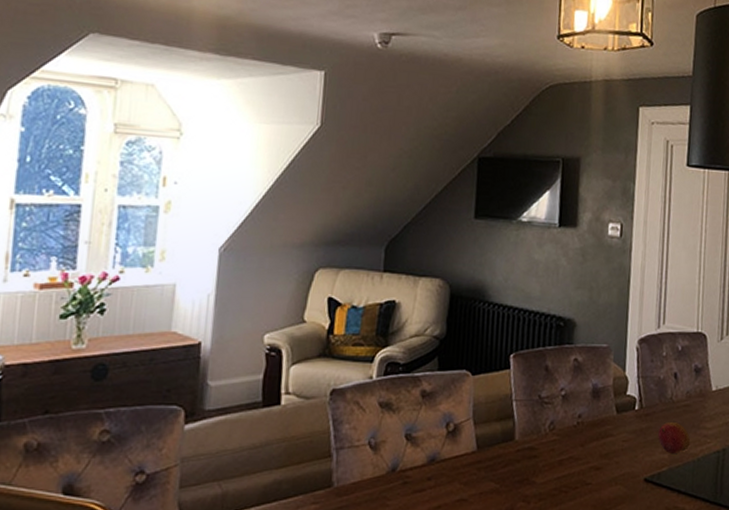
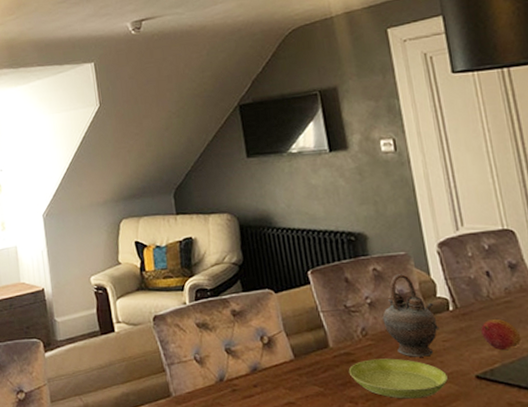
saucer: none [528,456,619,500] -> present [348,358,448,399]
teapot: none [572,366,623,456] -> present [382,273,440,357]

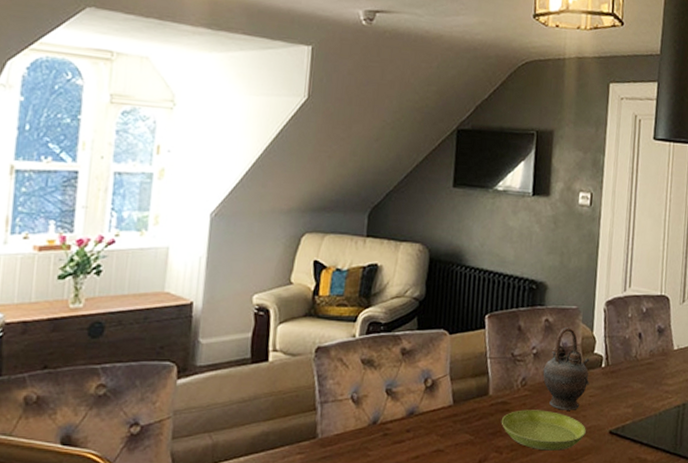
fruit: present [481,319,522,350] -> none [622,379,653,408]

